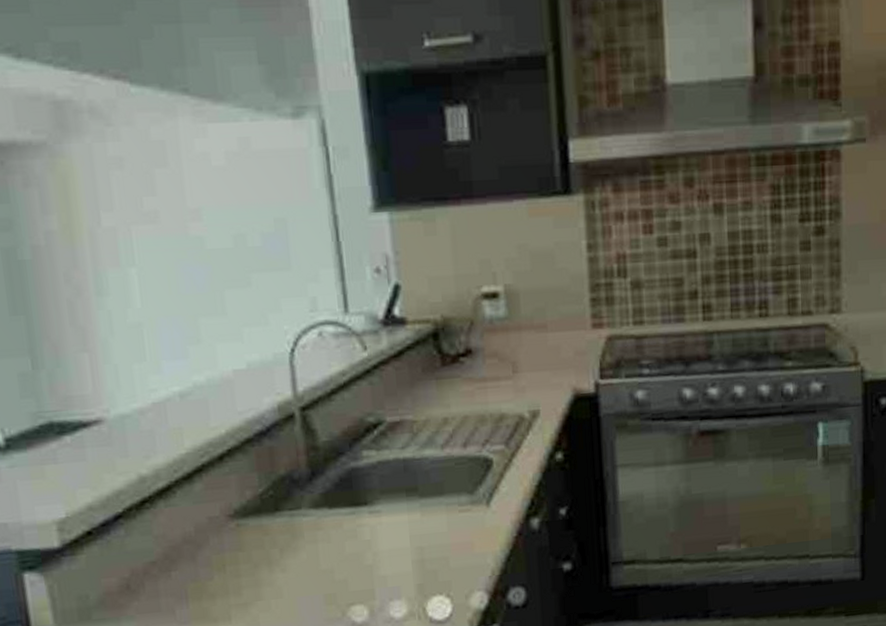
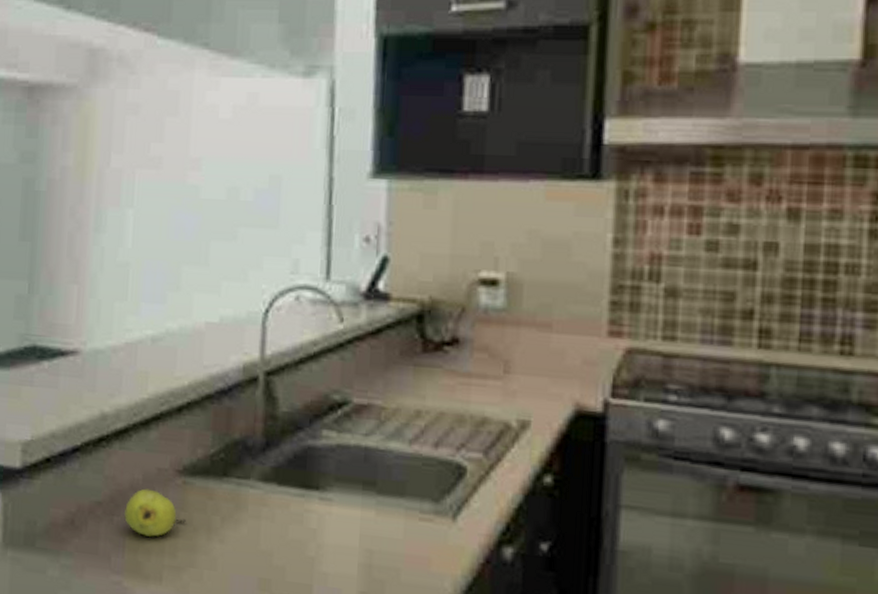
fruit: none [180,538,246,583] -> present [123,488,186,537]

